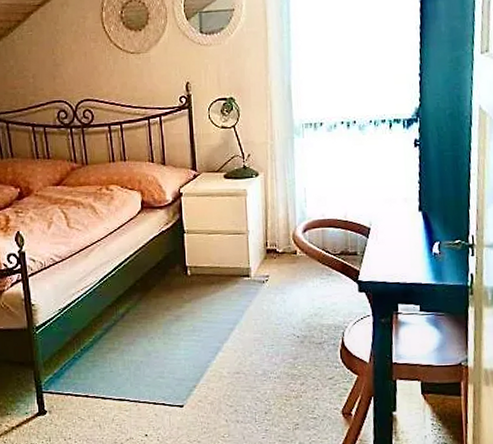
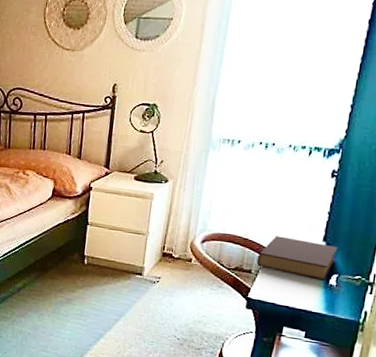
book: none [360,212,434,251] -> present [256,236,338,281]

